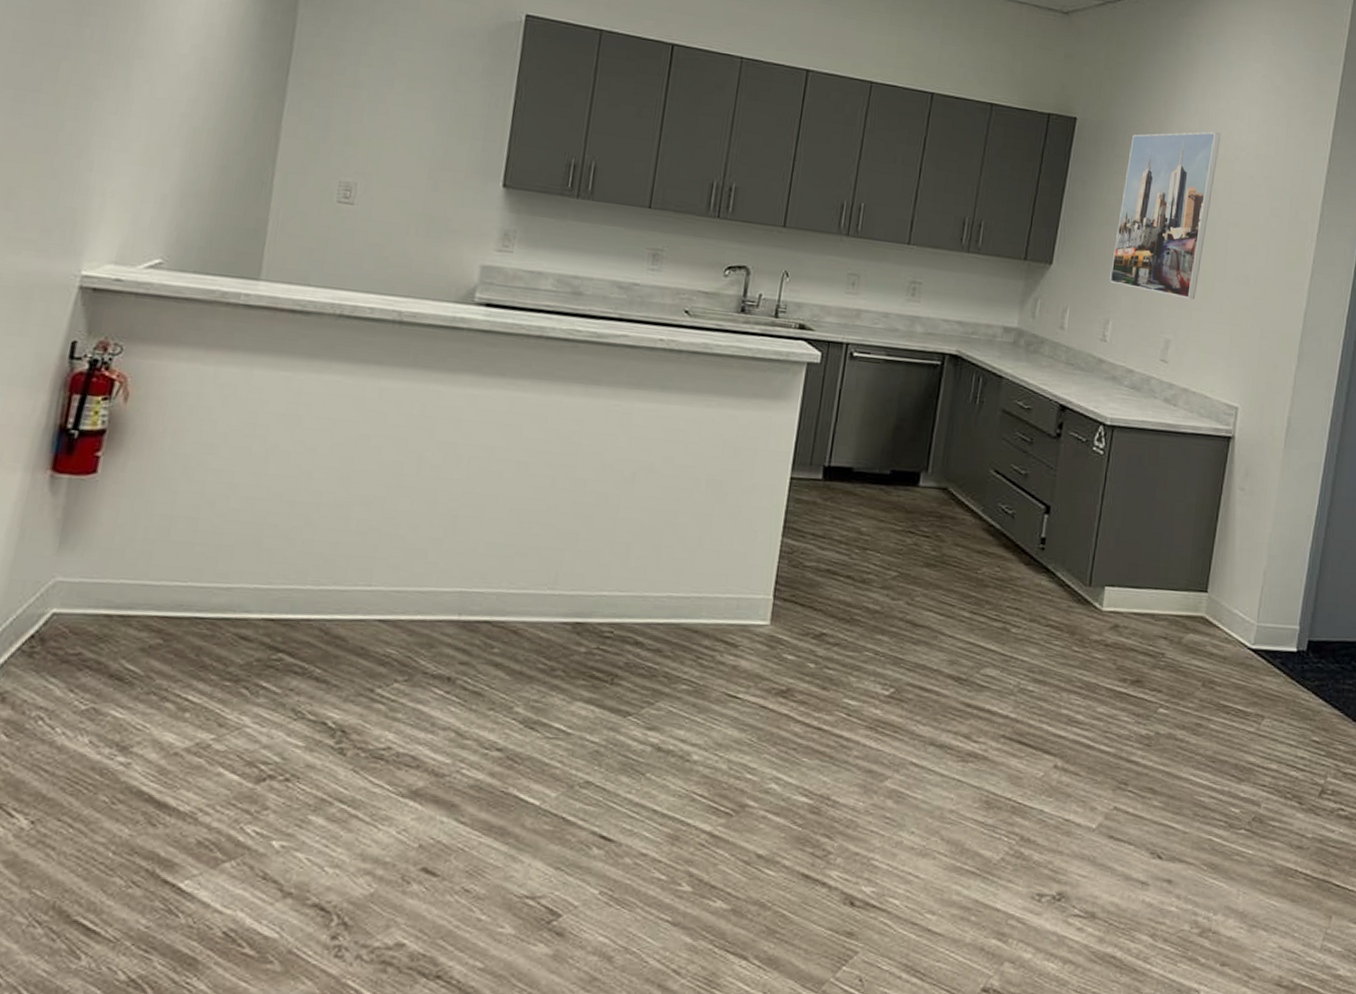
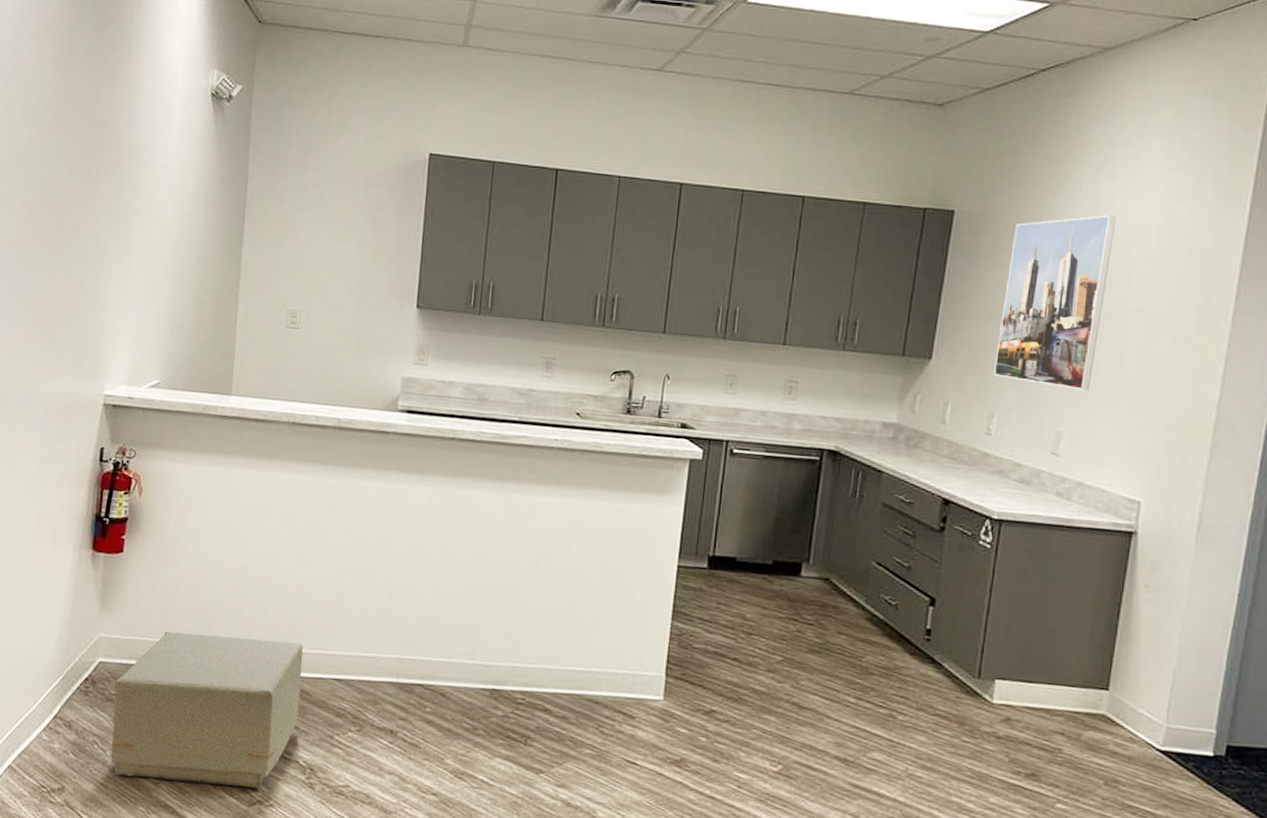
cardboard box: none [61,570,340,760] -> present [110,631,303,789]

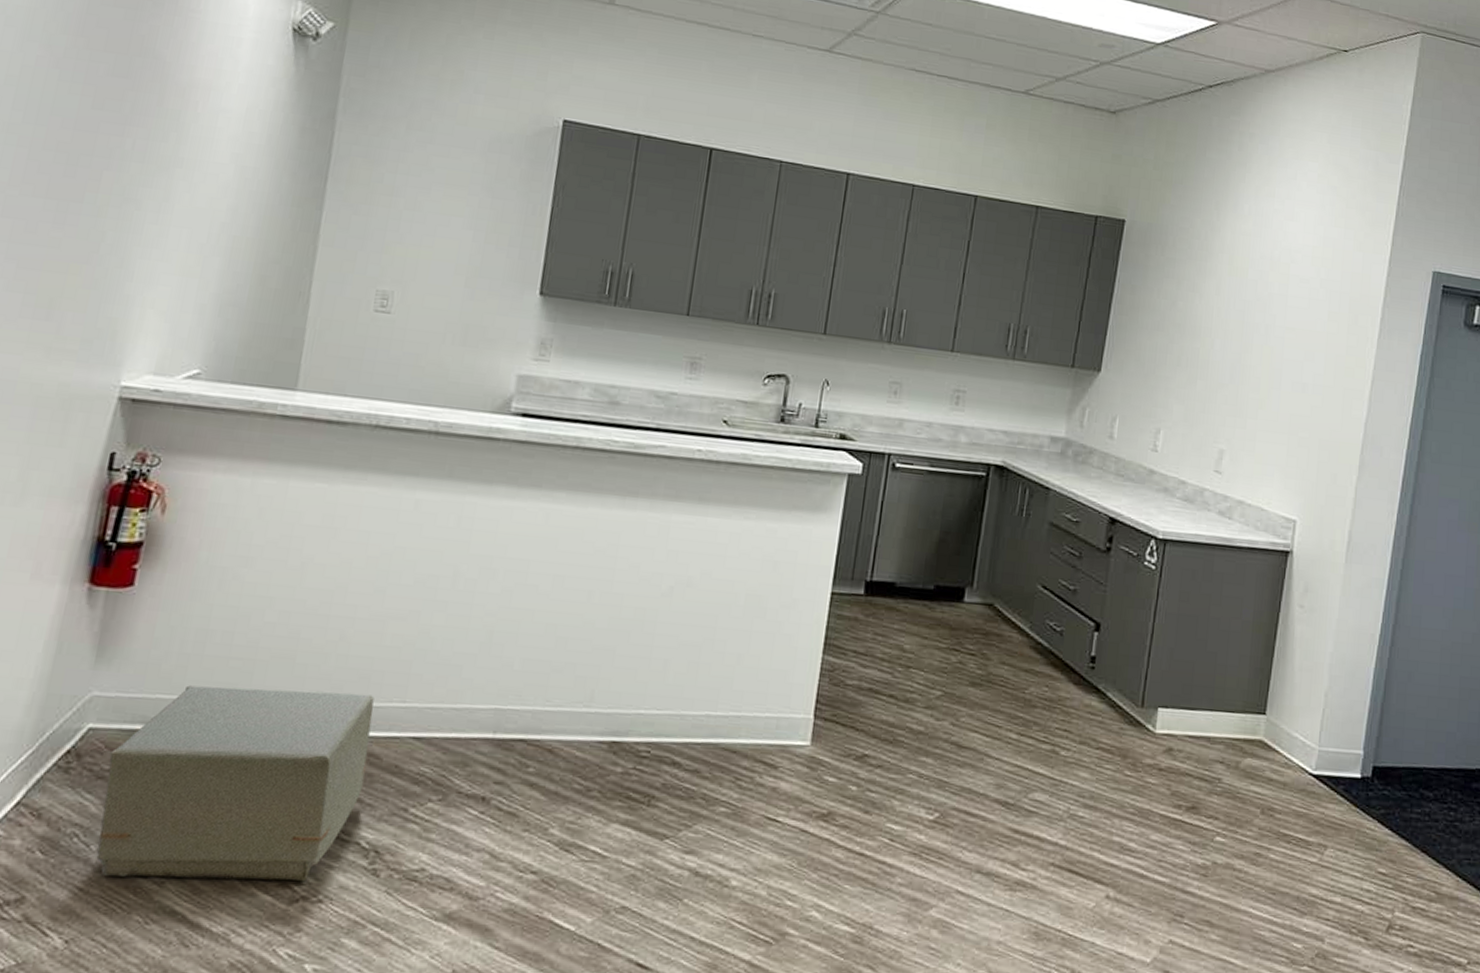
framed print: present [993,215,1117,391] -> none [1160,233,1276,408]

